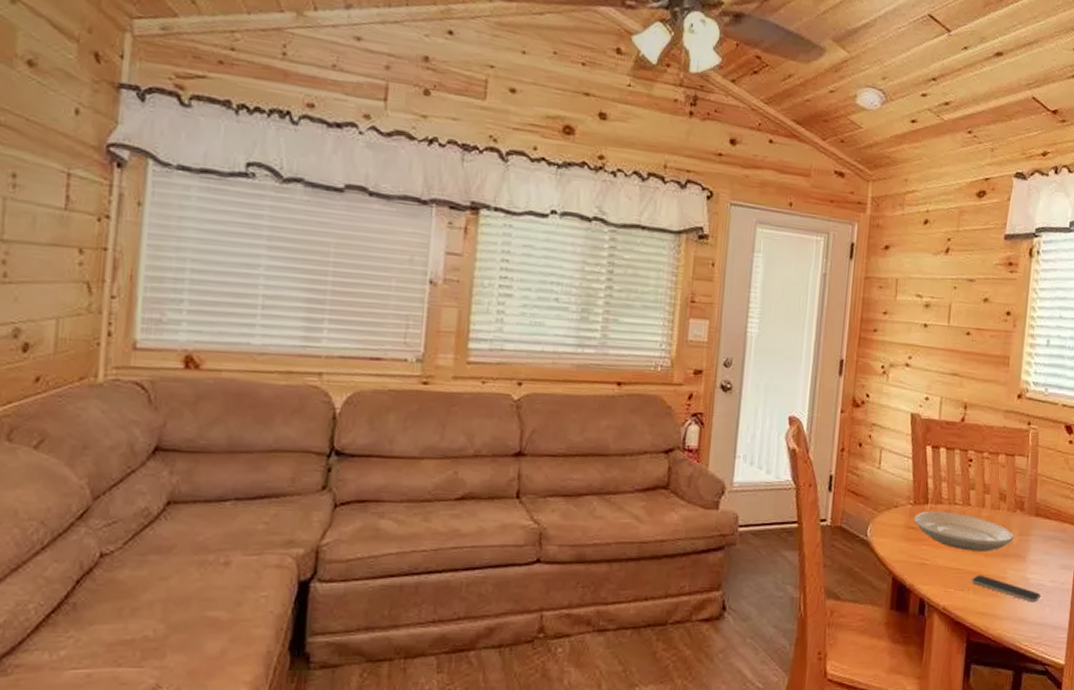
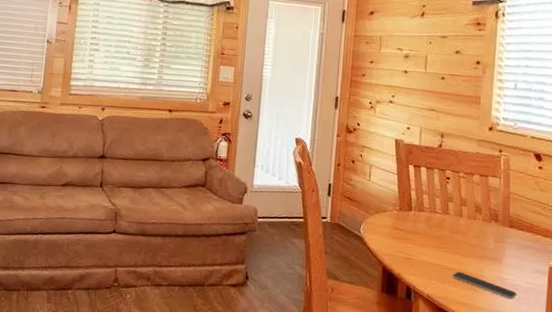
plate: present [914,511,1014,551] -> none [400,216,490,253]

